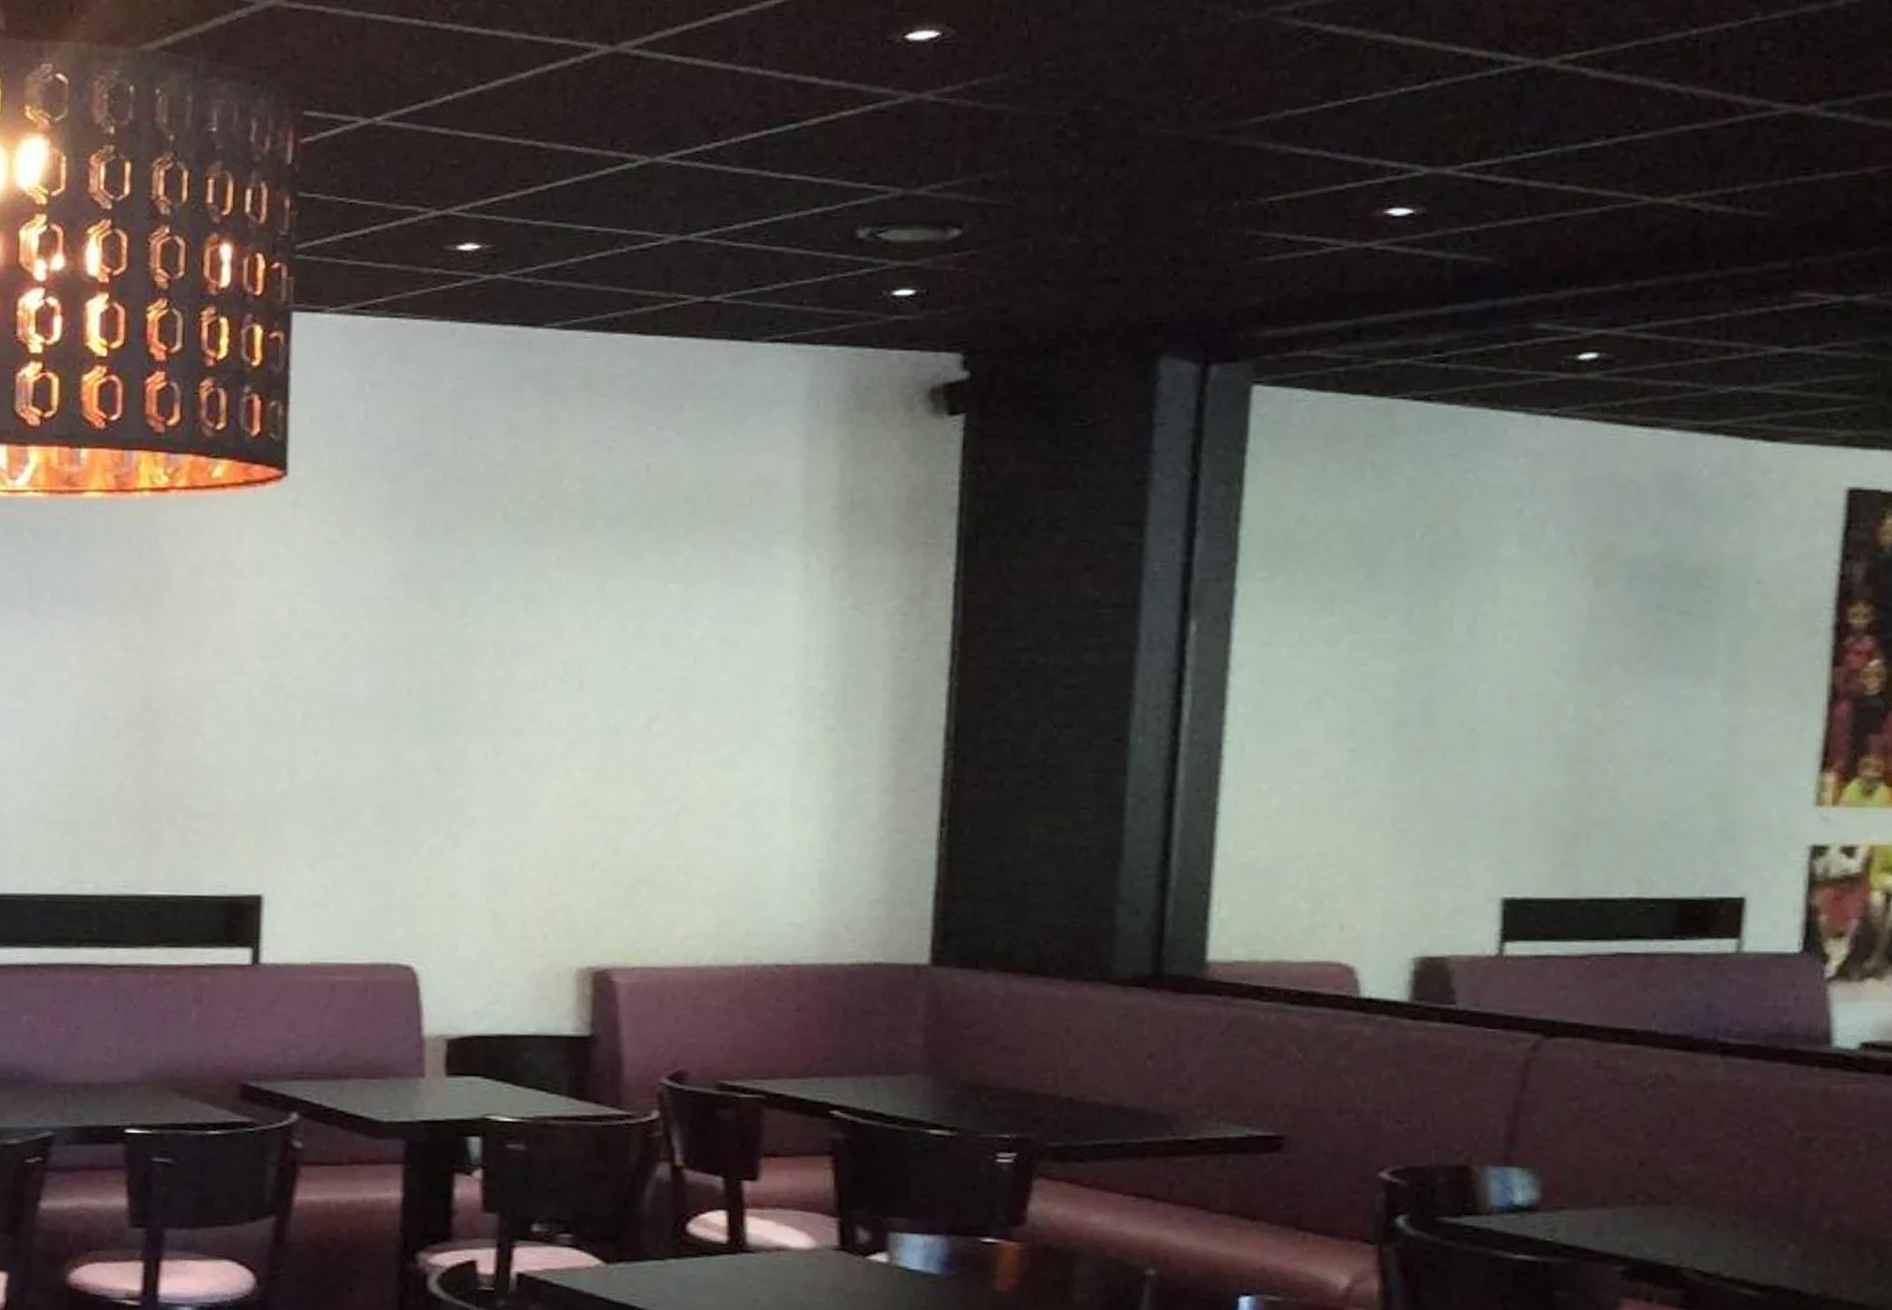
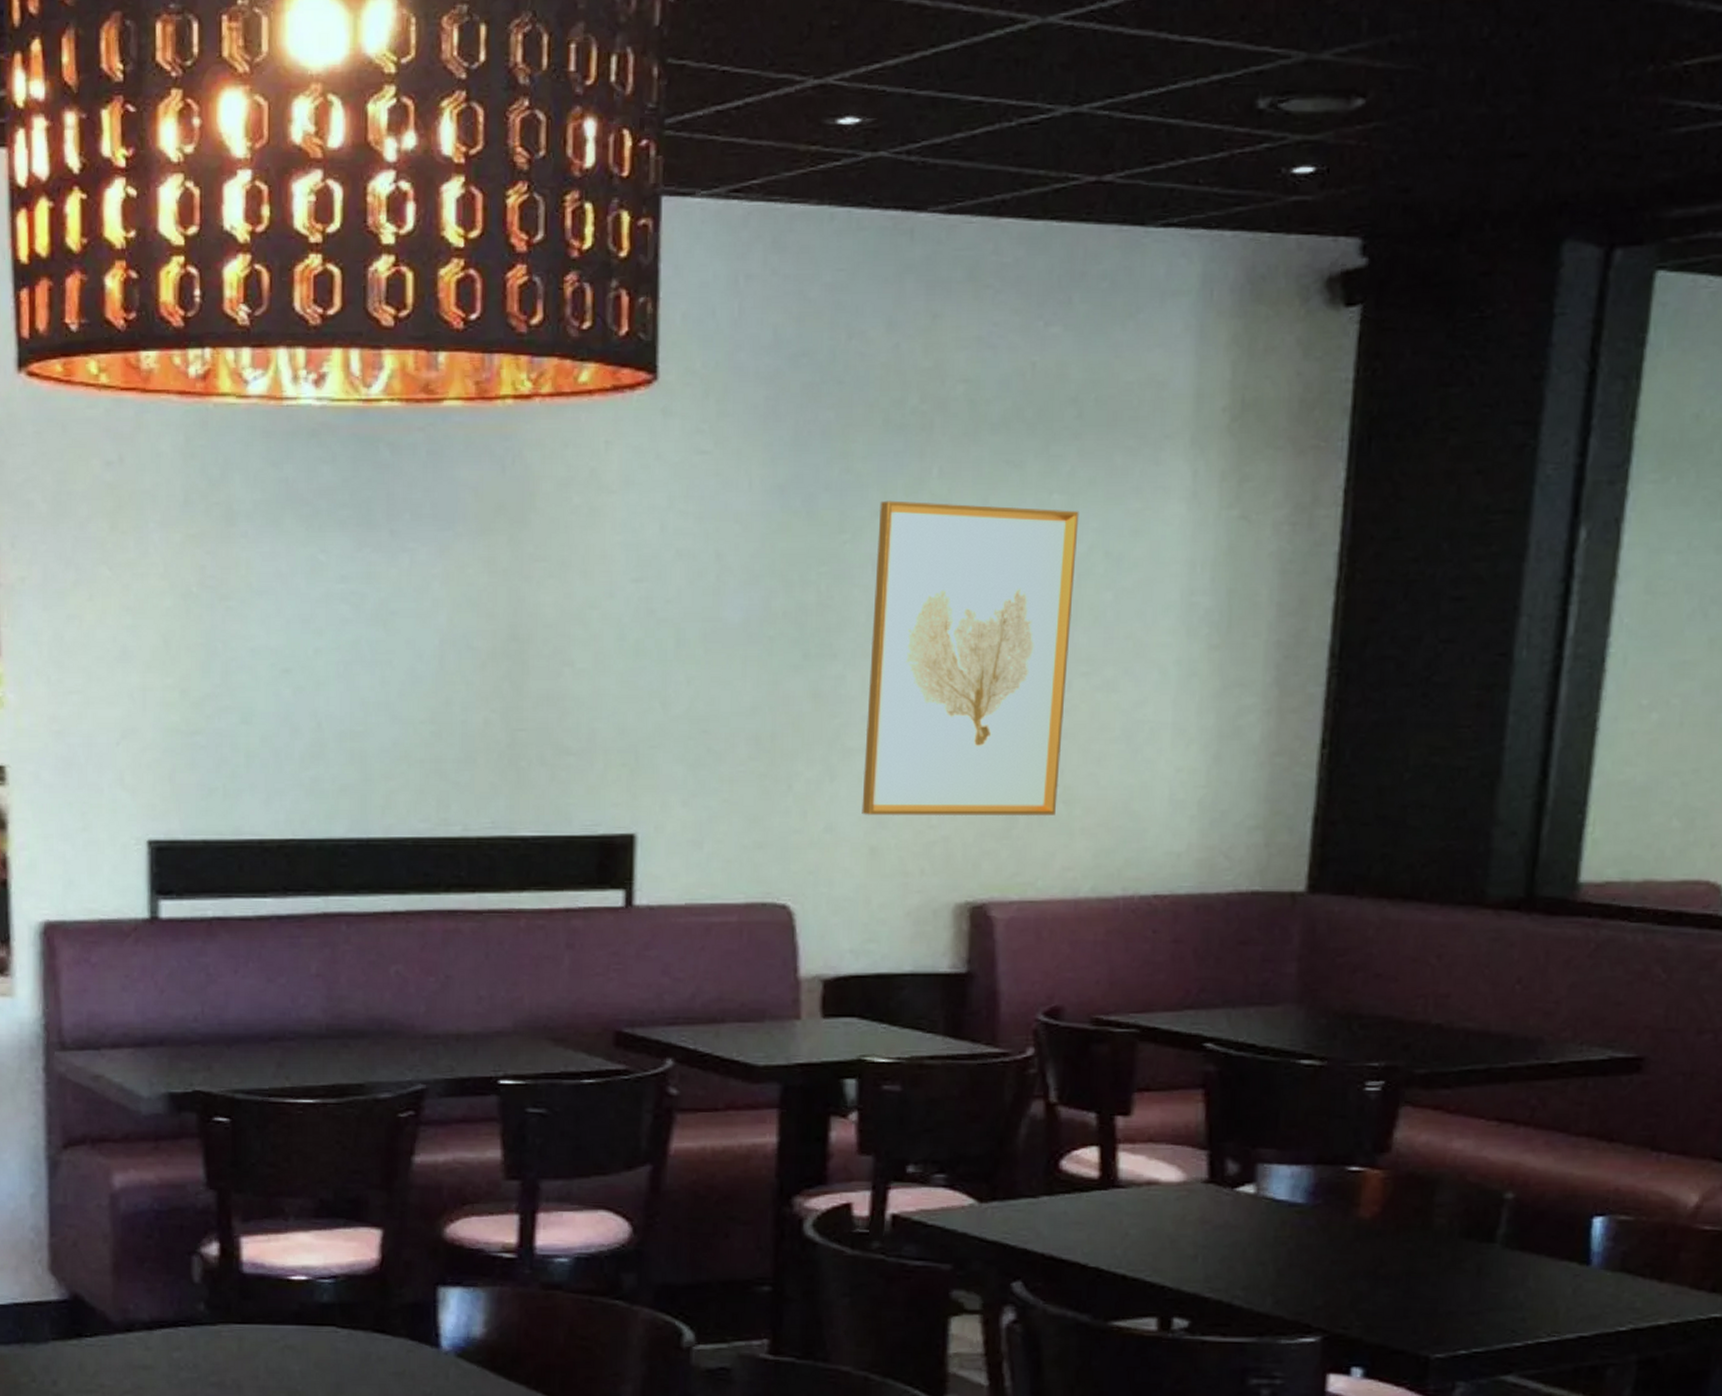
wall art: none [484,588,694,886] -> present [862,500,1079,816]

